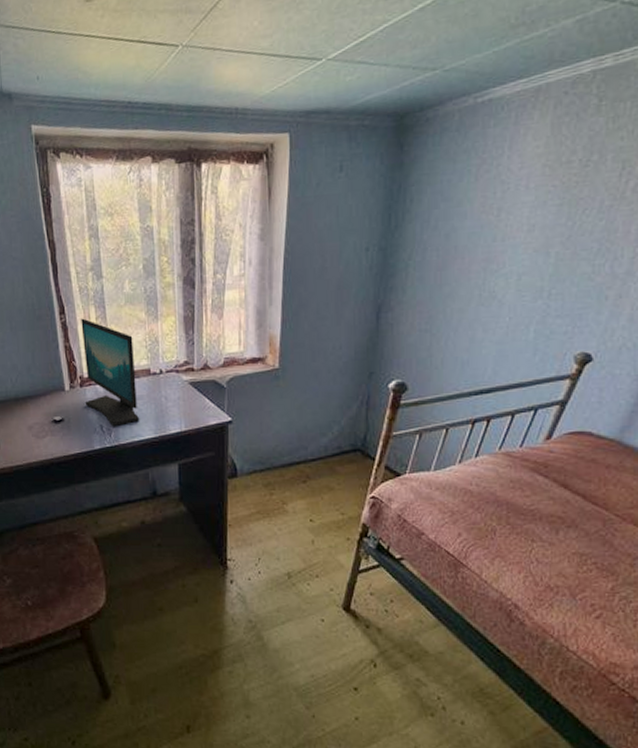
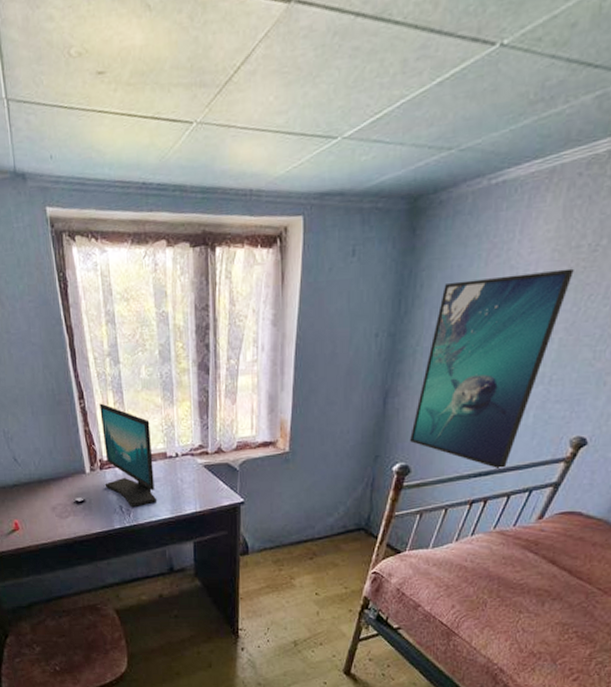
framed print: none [406,183,566,387] -> present [410,268,574,470]

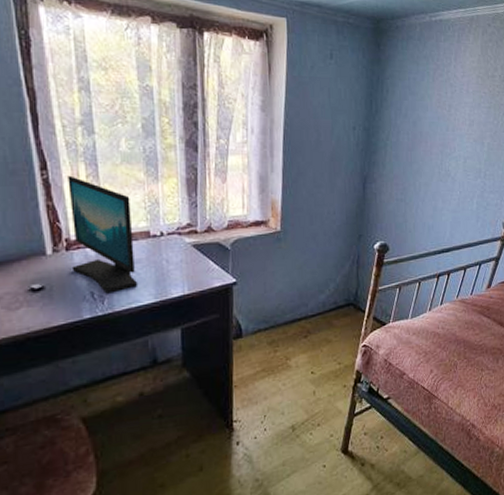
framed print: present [410,268,574,470] -> none [387,91,492,247]

